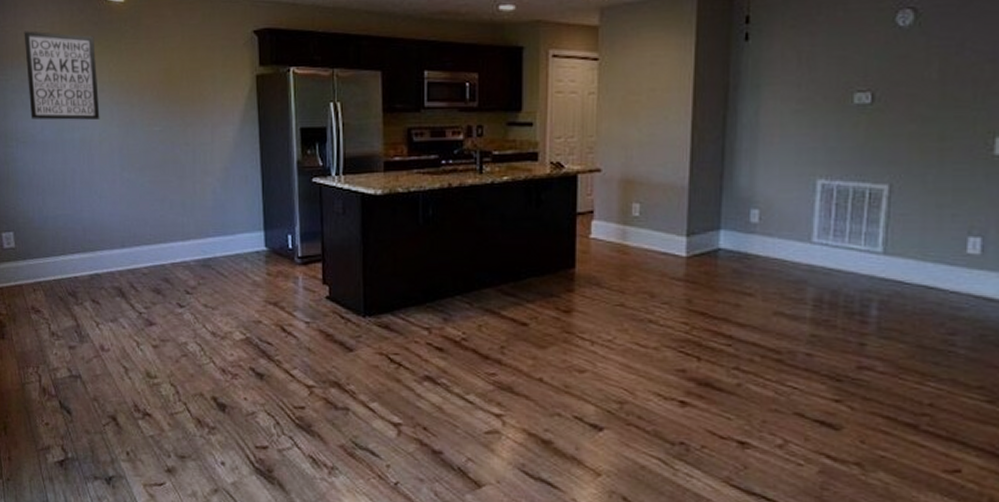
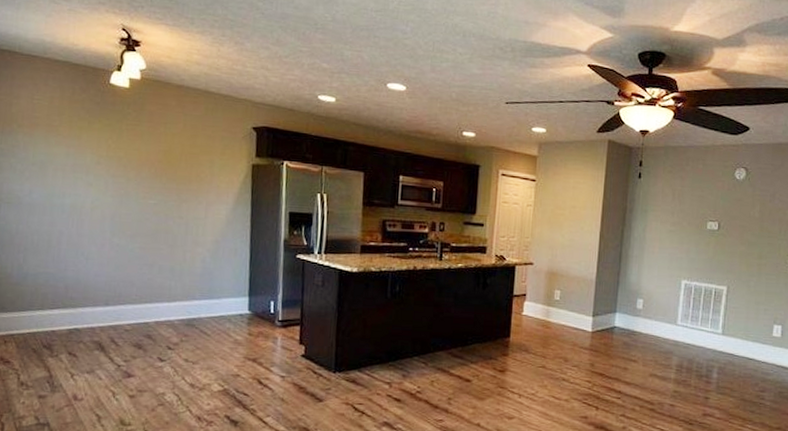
wall art: present [24,31,100,120] -> none [18,101,95,189]

